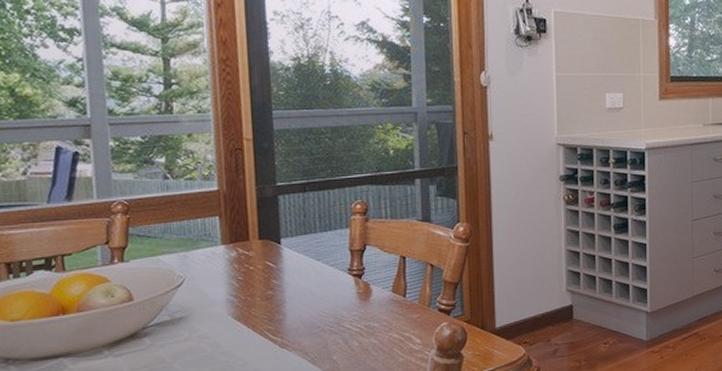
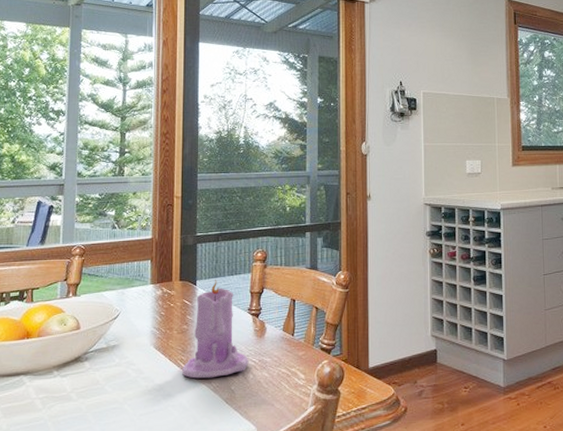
candle: none [270,237,353,350] -> present [182,280,249,379]

